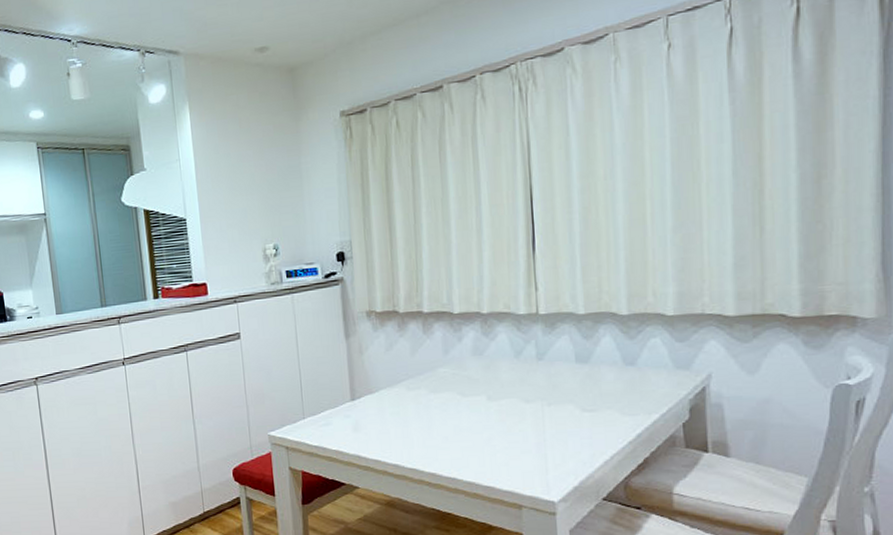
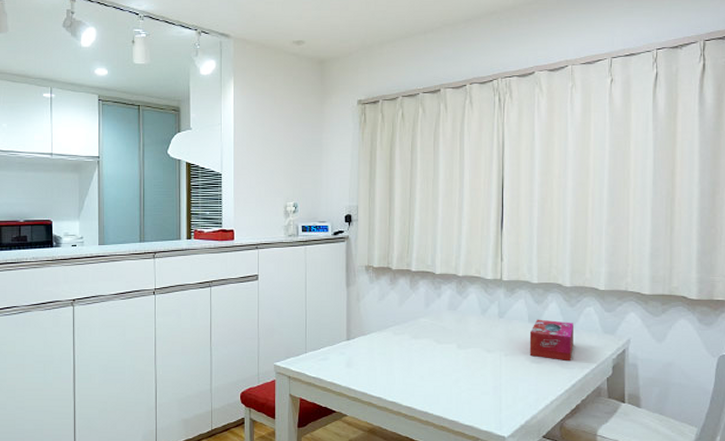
tissue box: none [578,357,636,407] -> present [529,319,573,362]

